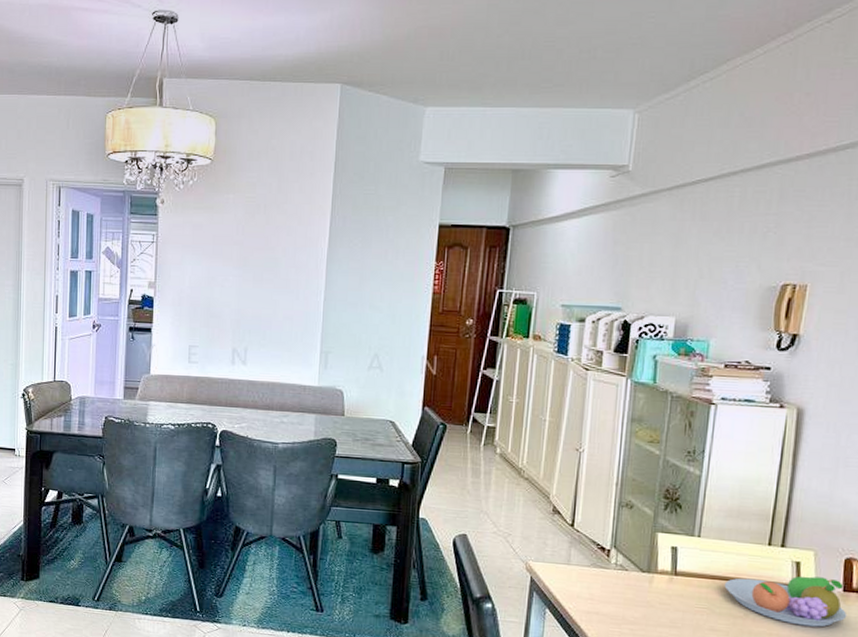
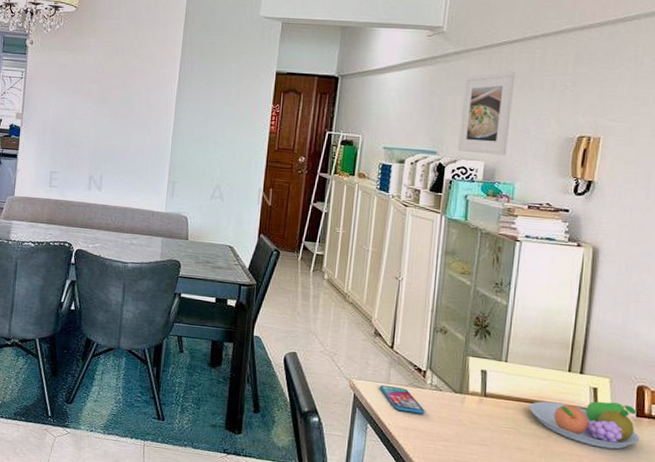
smartphone: none [558,566,609,596] -> present [379,384,425,414]
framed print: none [646,214,711,309] -> present [458,72,516,155]

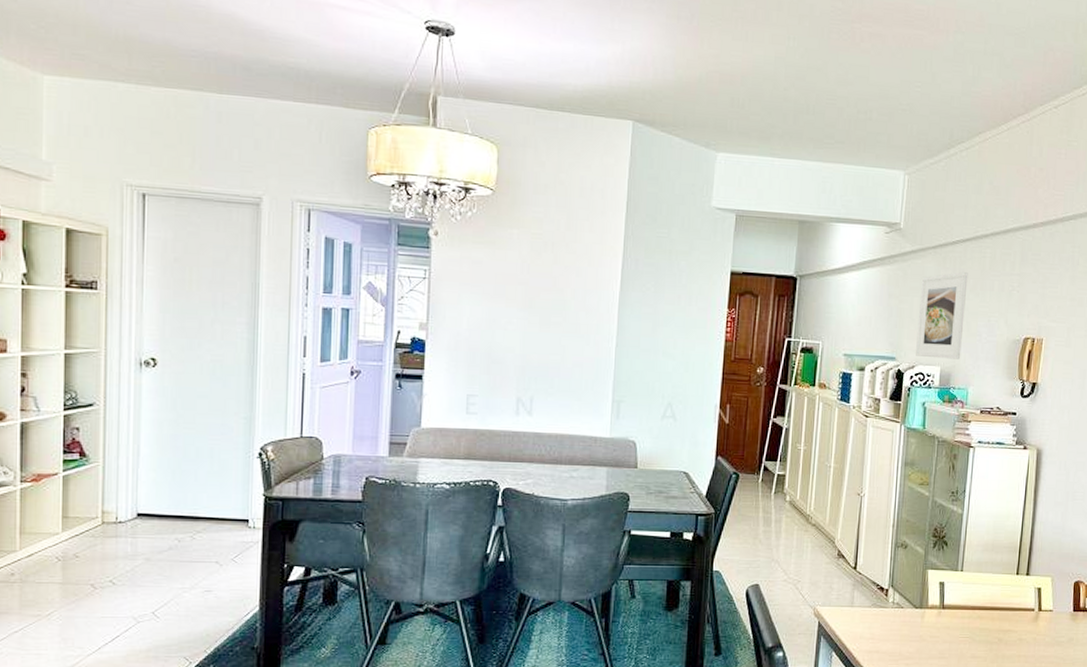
smartphone: present [379,384,425,414] -> none [843,608,888,634]
fruit bowl: present [529,401,640,449] -> none [982,600,1077,645]

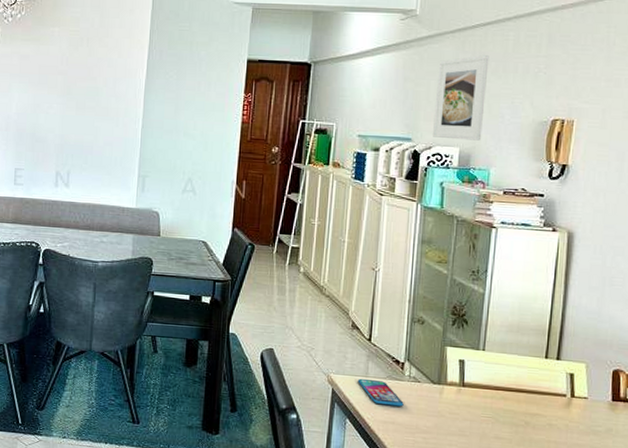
smartphone: none [843,608,888,634] -> present [357,378,404,407]

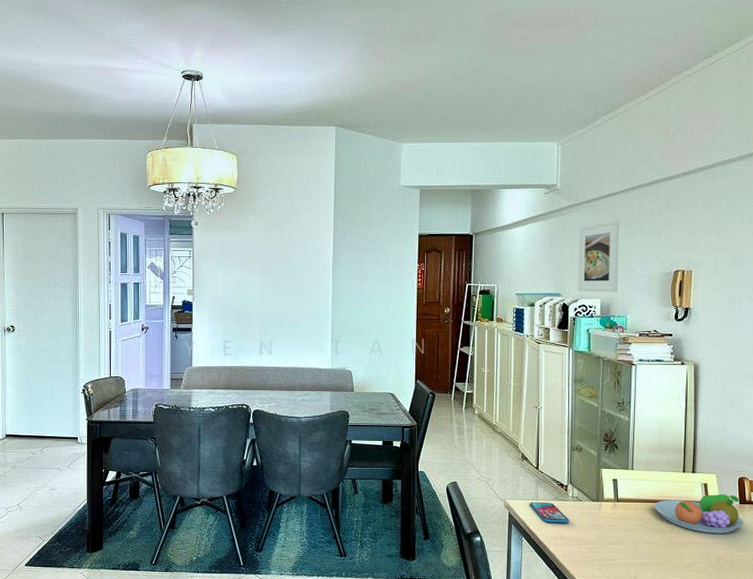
fruit bowl: none [507,387,616,435] -> present [654,494,744,534]

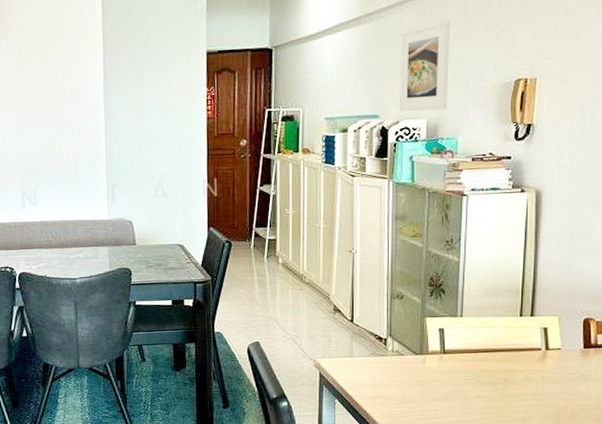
smartphone: present [529,501,569,523] -> none [343,359,389,382]
fruit bowl: present [654,494,744,534] -> none [486,338,589,383]

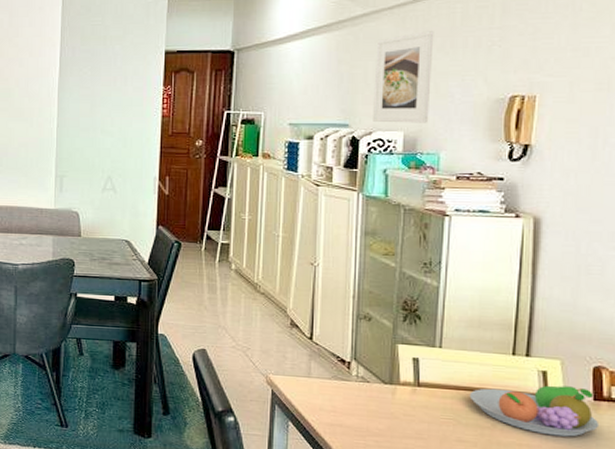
fruit bowl: none [486,338,589,383] -> present [469,385,600,437]

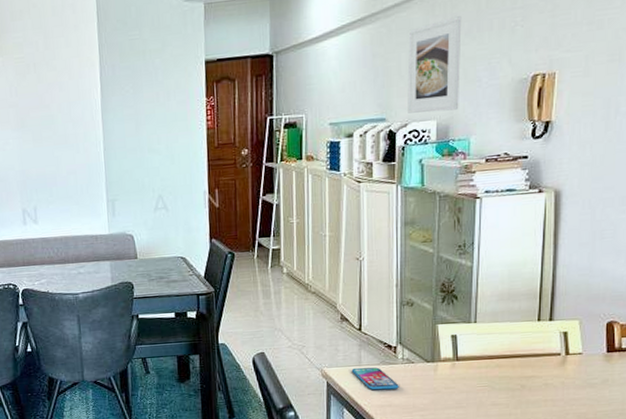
smartphone: none [299,379,352,408] -> present [351,367,399,390]
fruit bowl: present [469,385,600,437] -> none [501,342,612,389]

